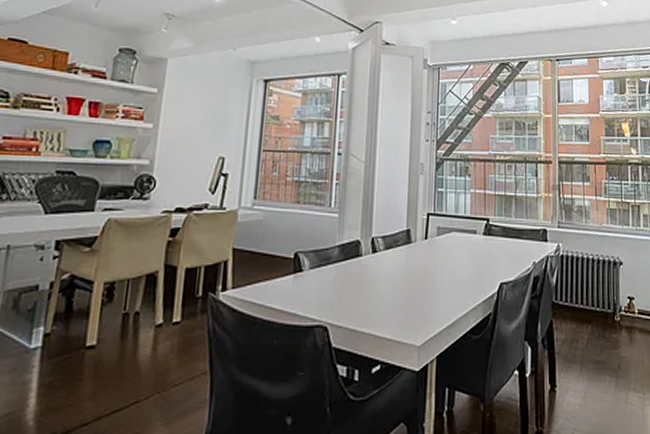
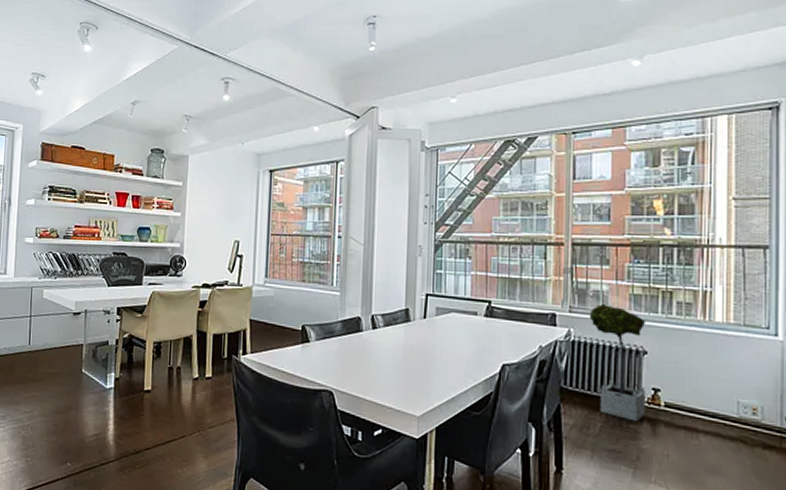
potted tree: none [574,218,623,331] -> present [589,303,647,422]

